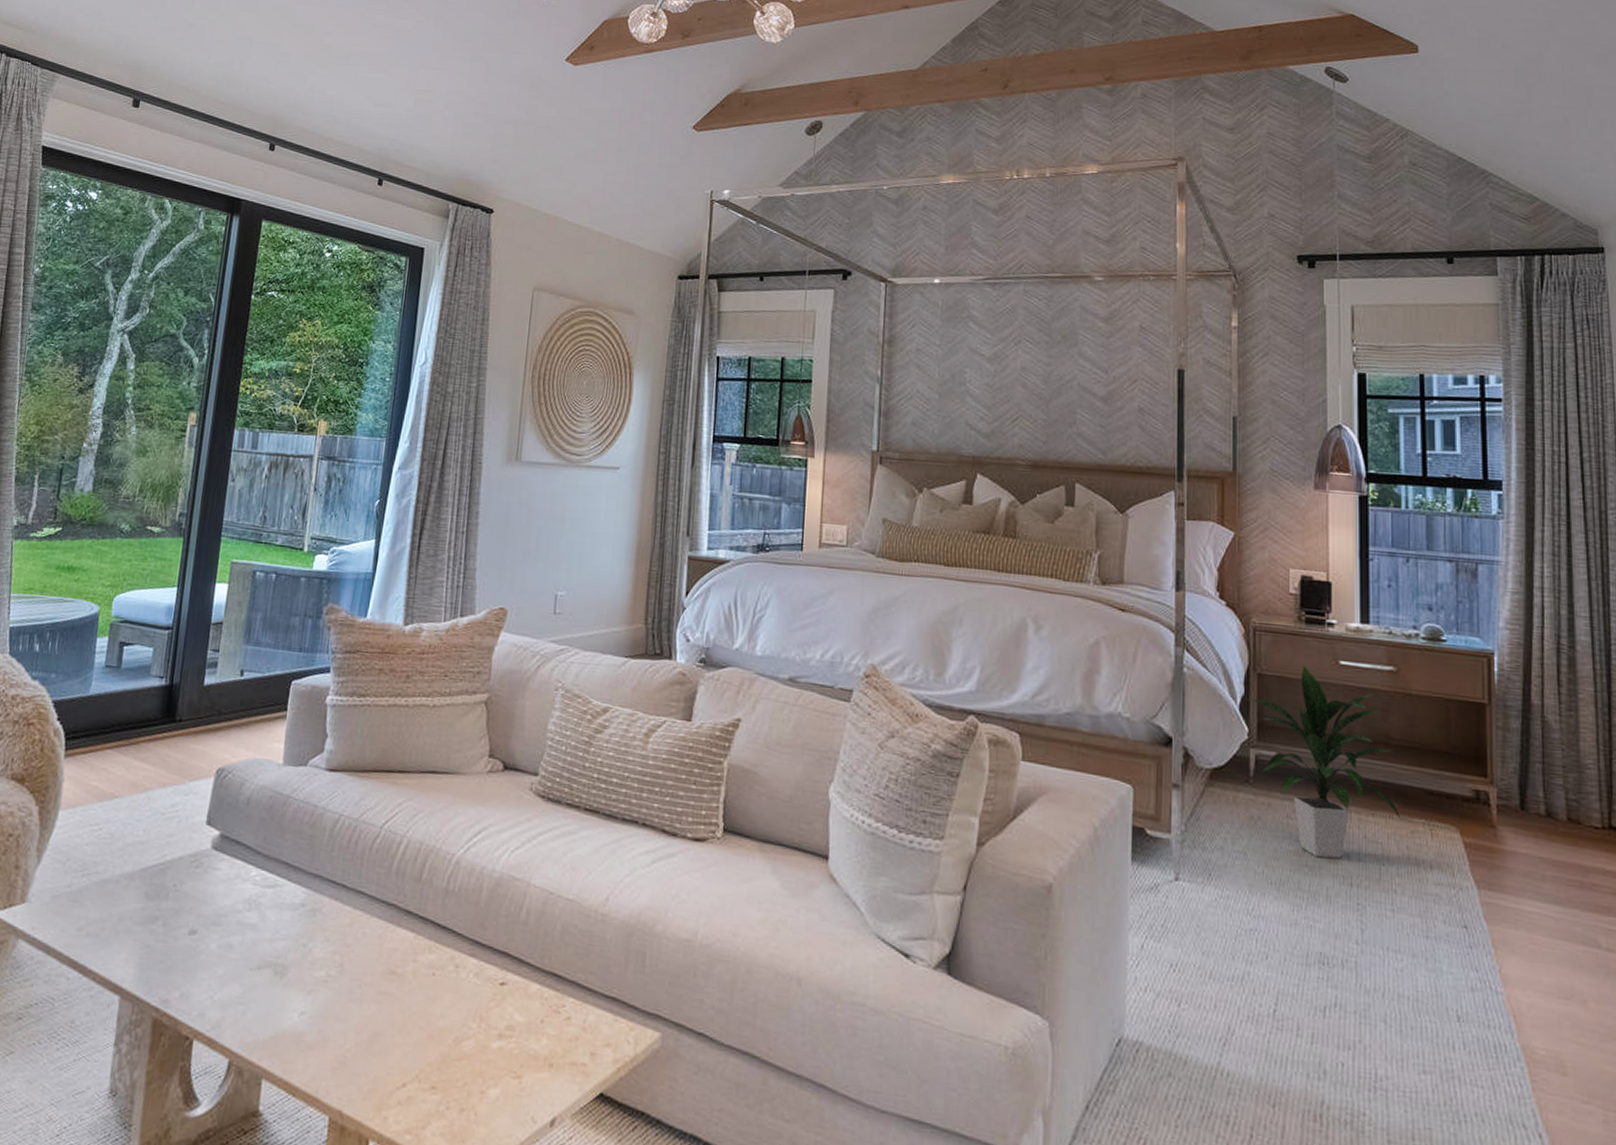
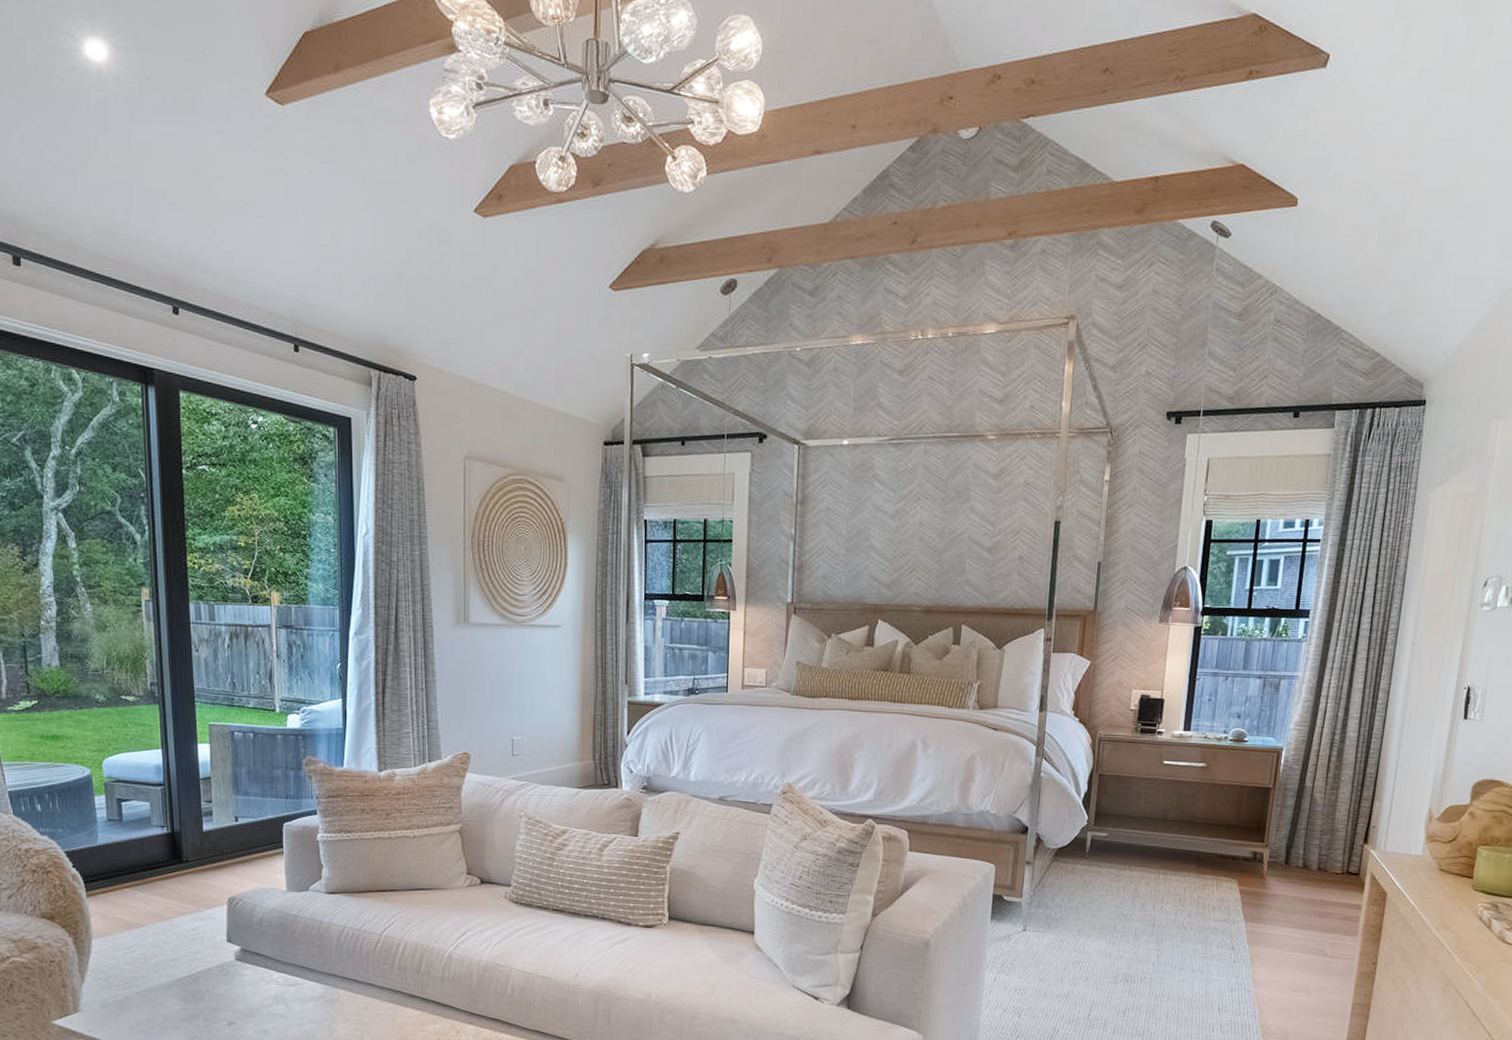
indoor plant: present [1247,664,1401,859] -> none [1089,765,1197,908]

